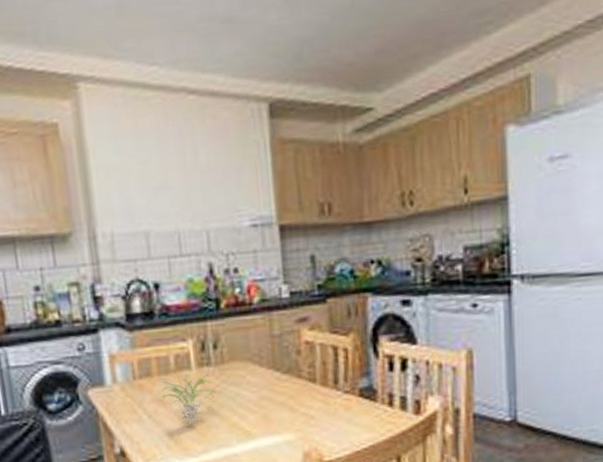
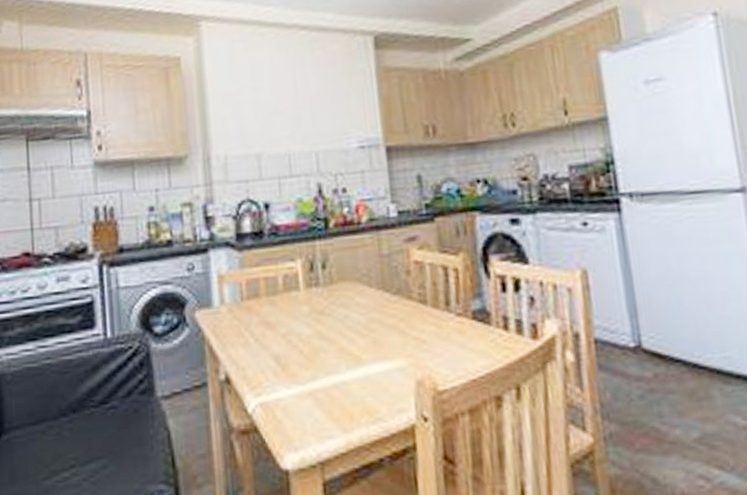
plant: present [158,370,216,424] -> none [266,291,324,348]

